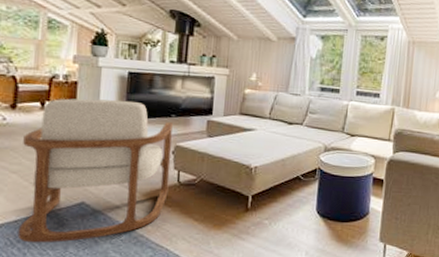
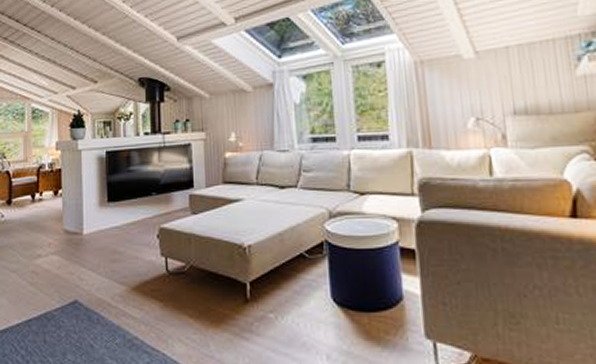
armchair: present [17,98,173,243] -> none [19,182,158,349]

